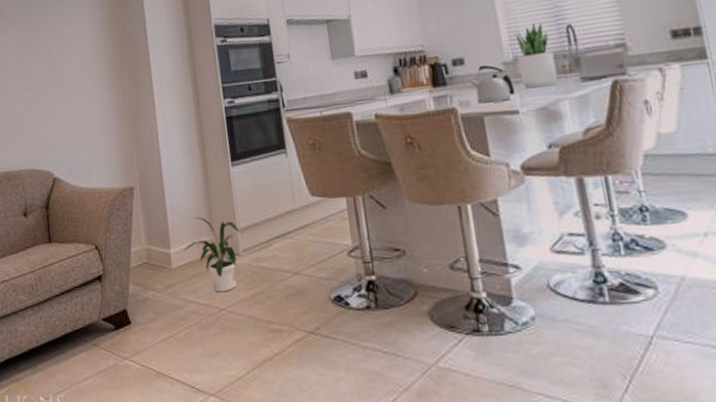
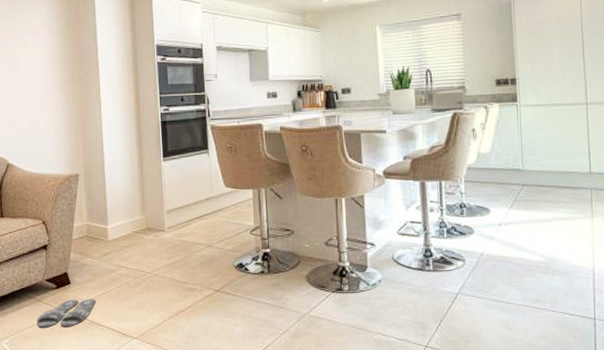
slippers: none [94,343,163,380] -> present [37,299,97,328]
house plant: present [182,216,240,293] -> none [118,200,167,260]
kettle: present [468,65,515,104] -> none [352,94,384,124]

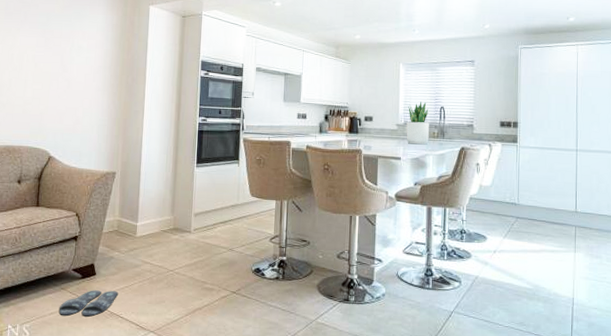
toaster: present [429,90,465,113] -> none [441,127,472,146]

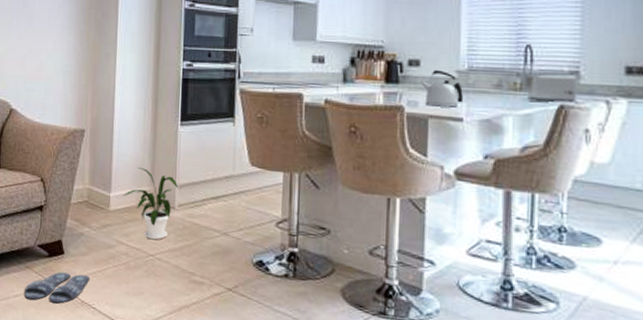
house plant: none [147,200,194,258] -> present [122,166,179,240]
kettle: none [373,123,401,150] -> present [420,69,463,107]
planter: present [406,101,429,145] -> none [471,37,508,100]
toaster: none [441,127,472,146] -> present [526,75,578,103]

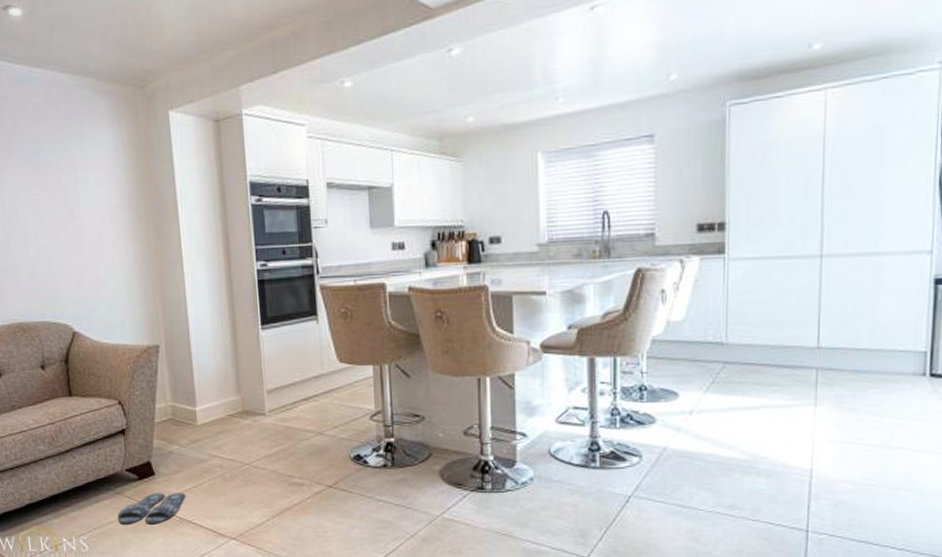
house plant: present [122,166,179,240] -> none [208,377,267,449]
kettle: present [420,69,463,107] -> none [502,245,544,283]
toaster: present [526,75,578,103] -> none [605,238,653,268]

